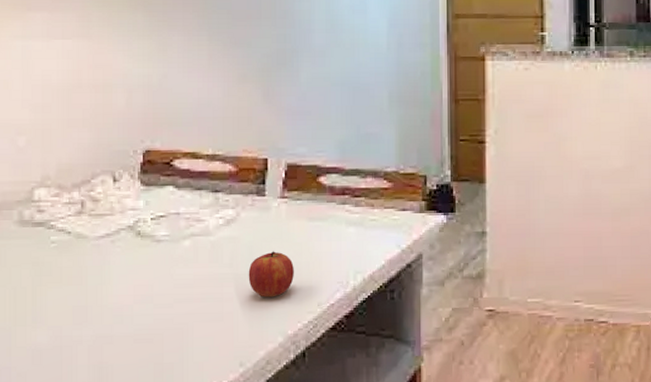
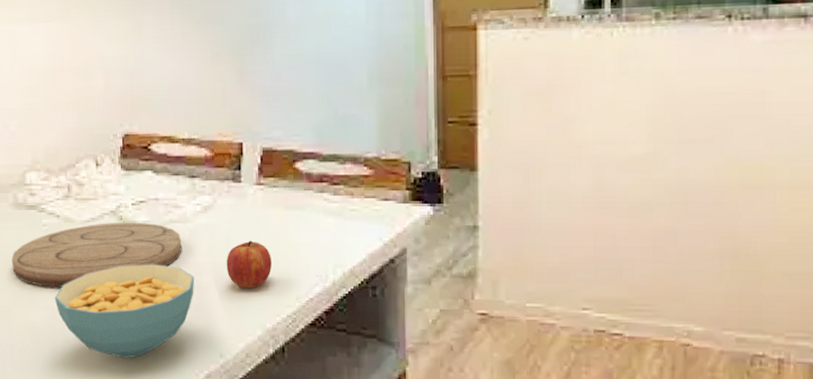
cutting board: none [13,236,203,306] -> present [11,222,182,288]
cereal bowl: none [61,277,216,374] -> present [54,264,195,359]

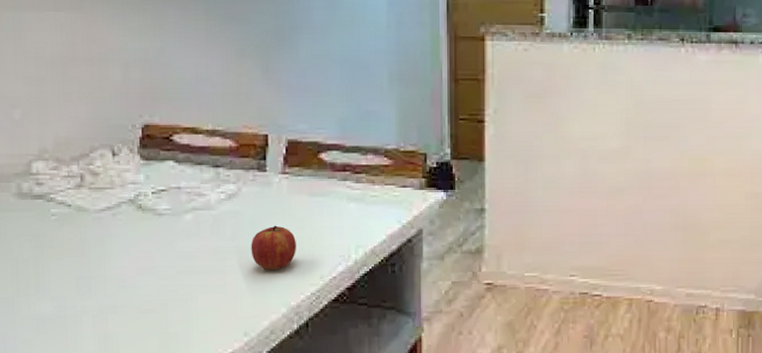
cutting board: present [11,222,182,288] -> none [14,210,206,277]
cereal bowl: present [54,264,195,359] -> none [64,250,219,343]

